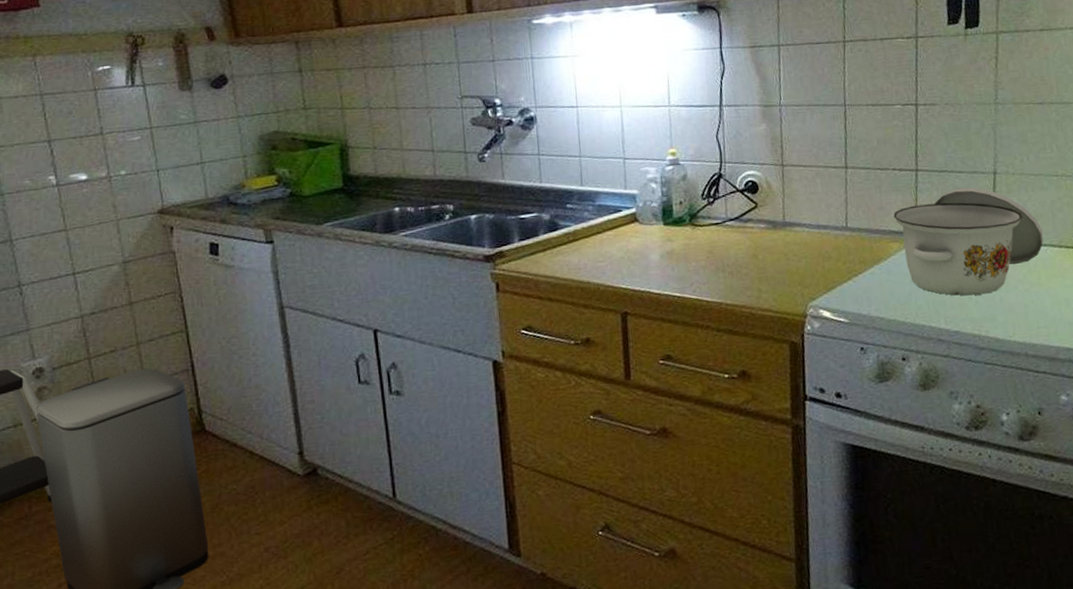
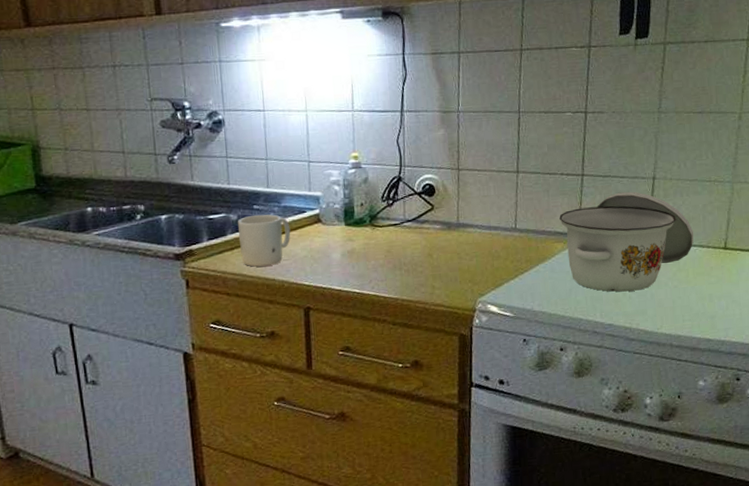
mug: none [549,213,606,269] -> present [237,214,291,267]

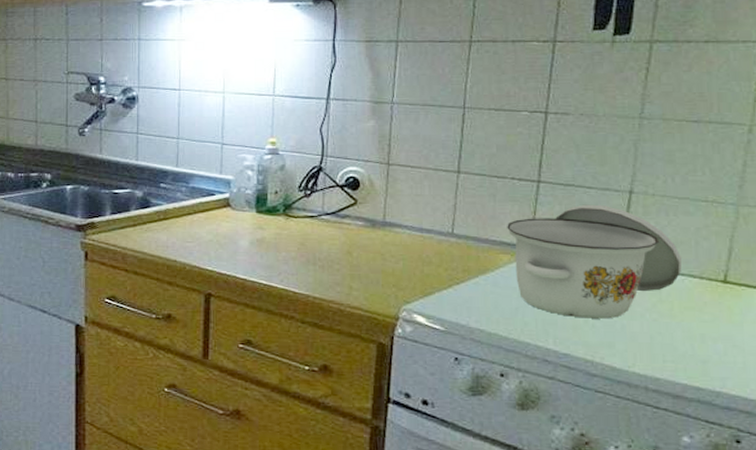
mug: present [237,214,291,267] -> none [142,193,197,246]

